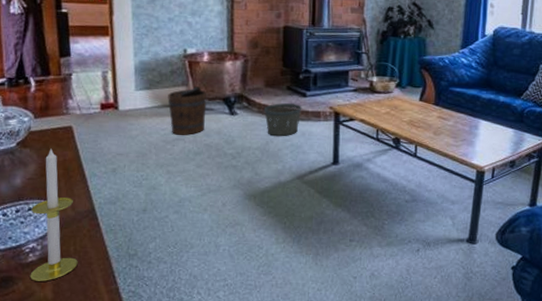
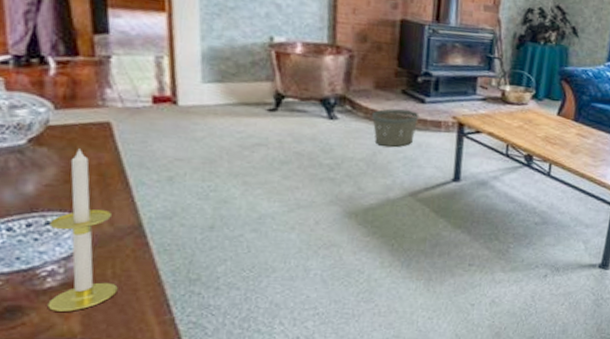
wooden bucket: present [167,86,207,135] -> none [246,82,300,141]

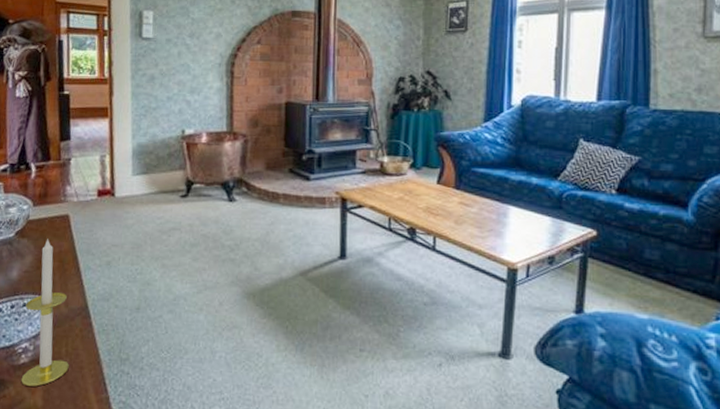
basket: present [371,108,420,148] -> none [264,188,306,226]

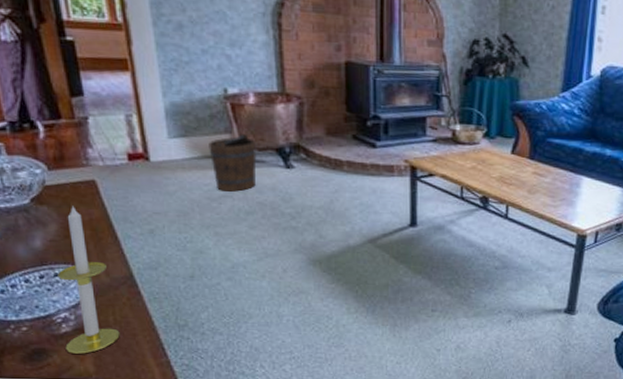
wooden bucket: none [164,170,205,225] -> present [209,134,257,192]

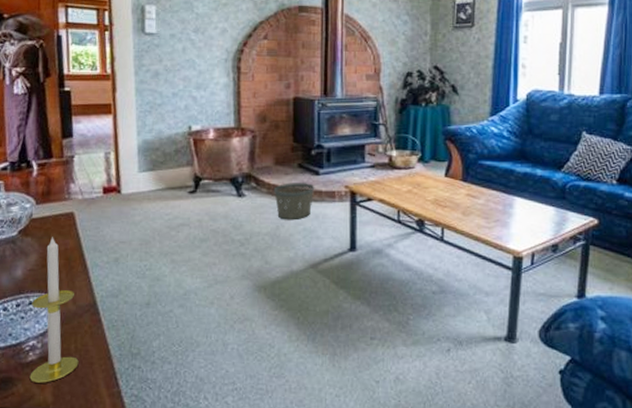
wooden bucket: present [209,134,257,192] -> none [172,166,213,220]
basket: none [325,155,372,194] -> present [273,183,315,220]

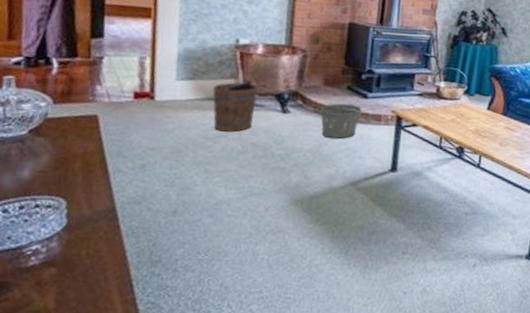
candle: present [29,237,79,384] -> none [29,139,91,290]
wooden bucket: none [172,166,213,220] -> present [212,80,259,132]

